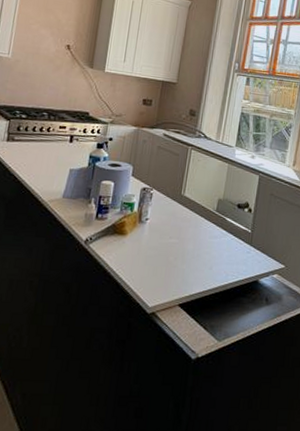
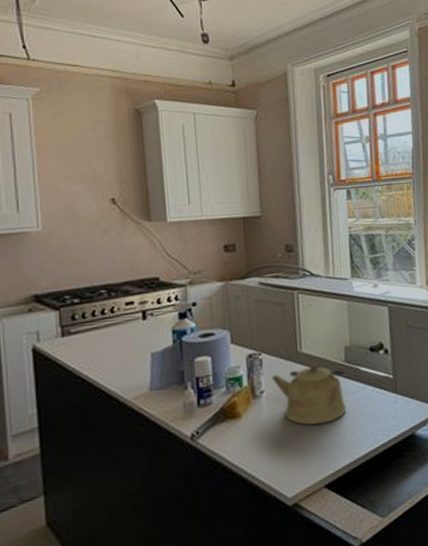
kettle: none [156,206,215,256] -> present [271,363,347,426]

